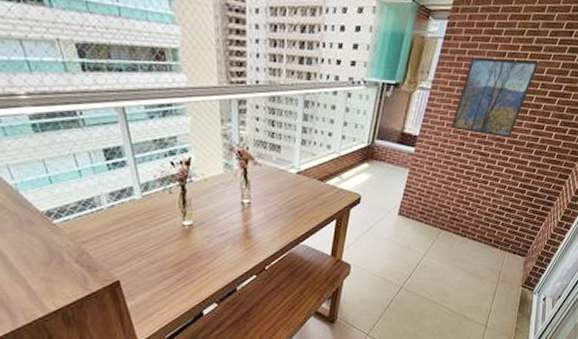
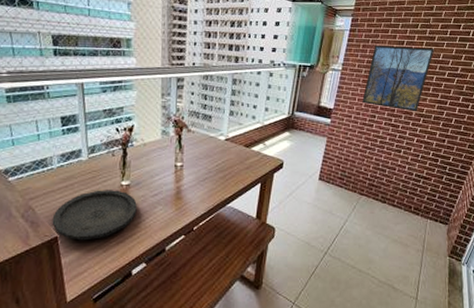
plate: none [110,231,203,284] -> present [52,190,137,241]

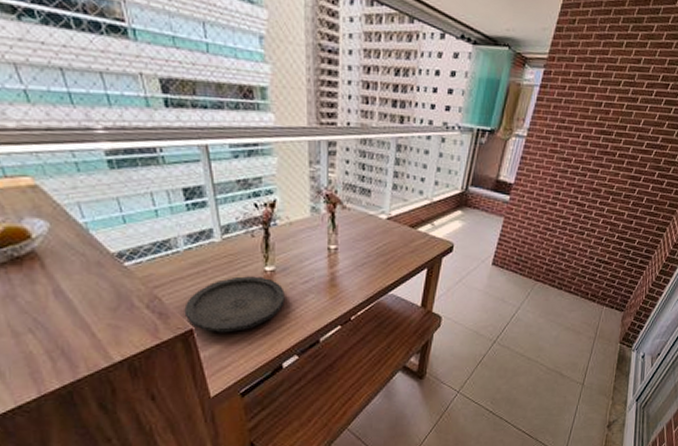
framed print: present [362,45,434,112] -> none [547,106,635,189]

